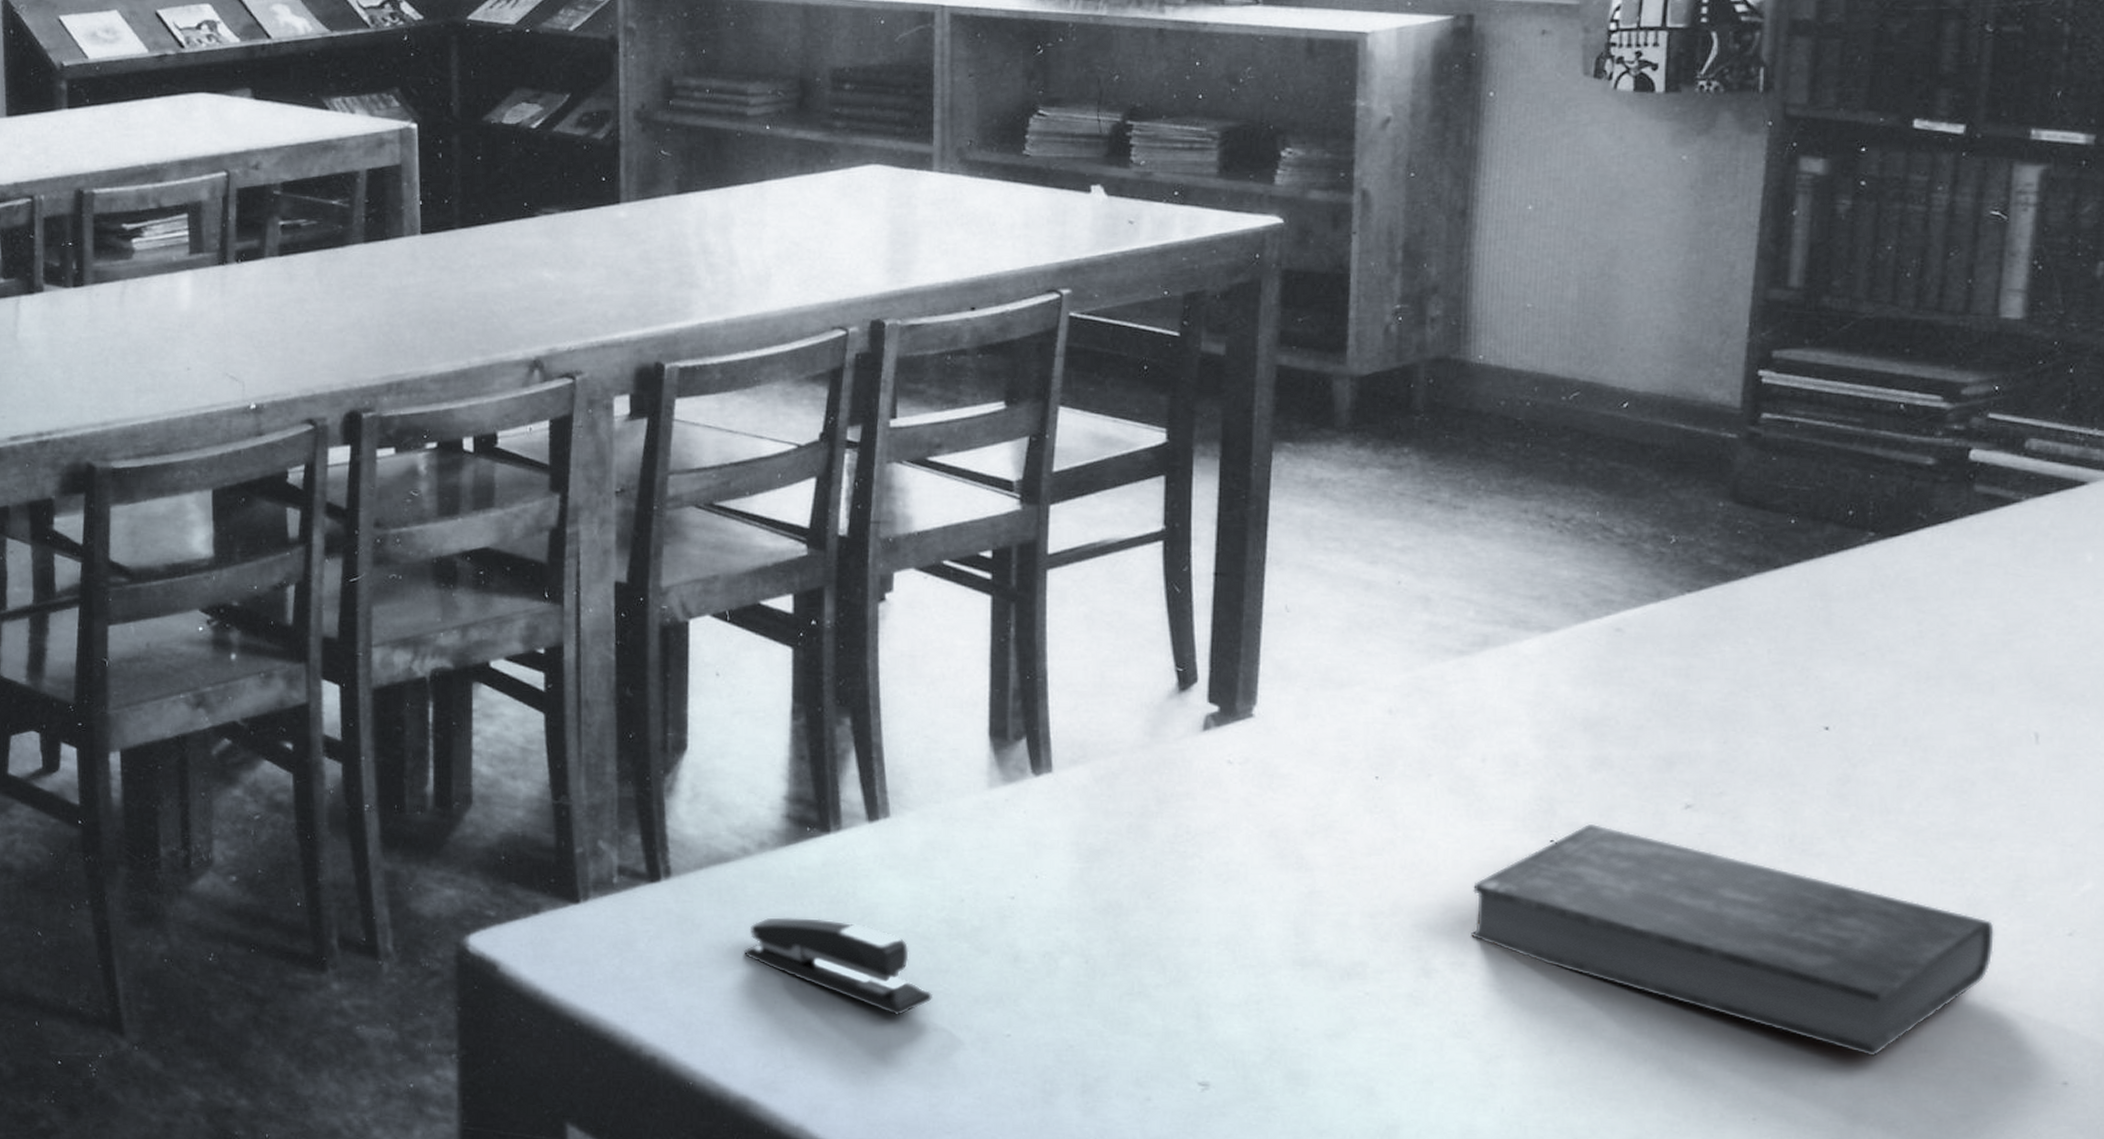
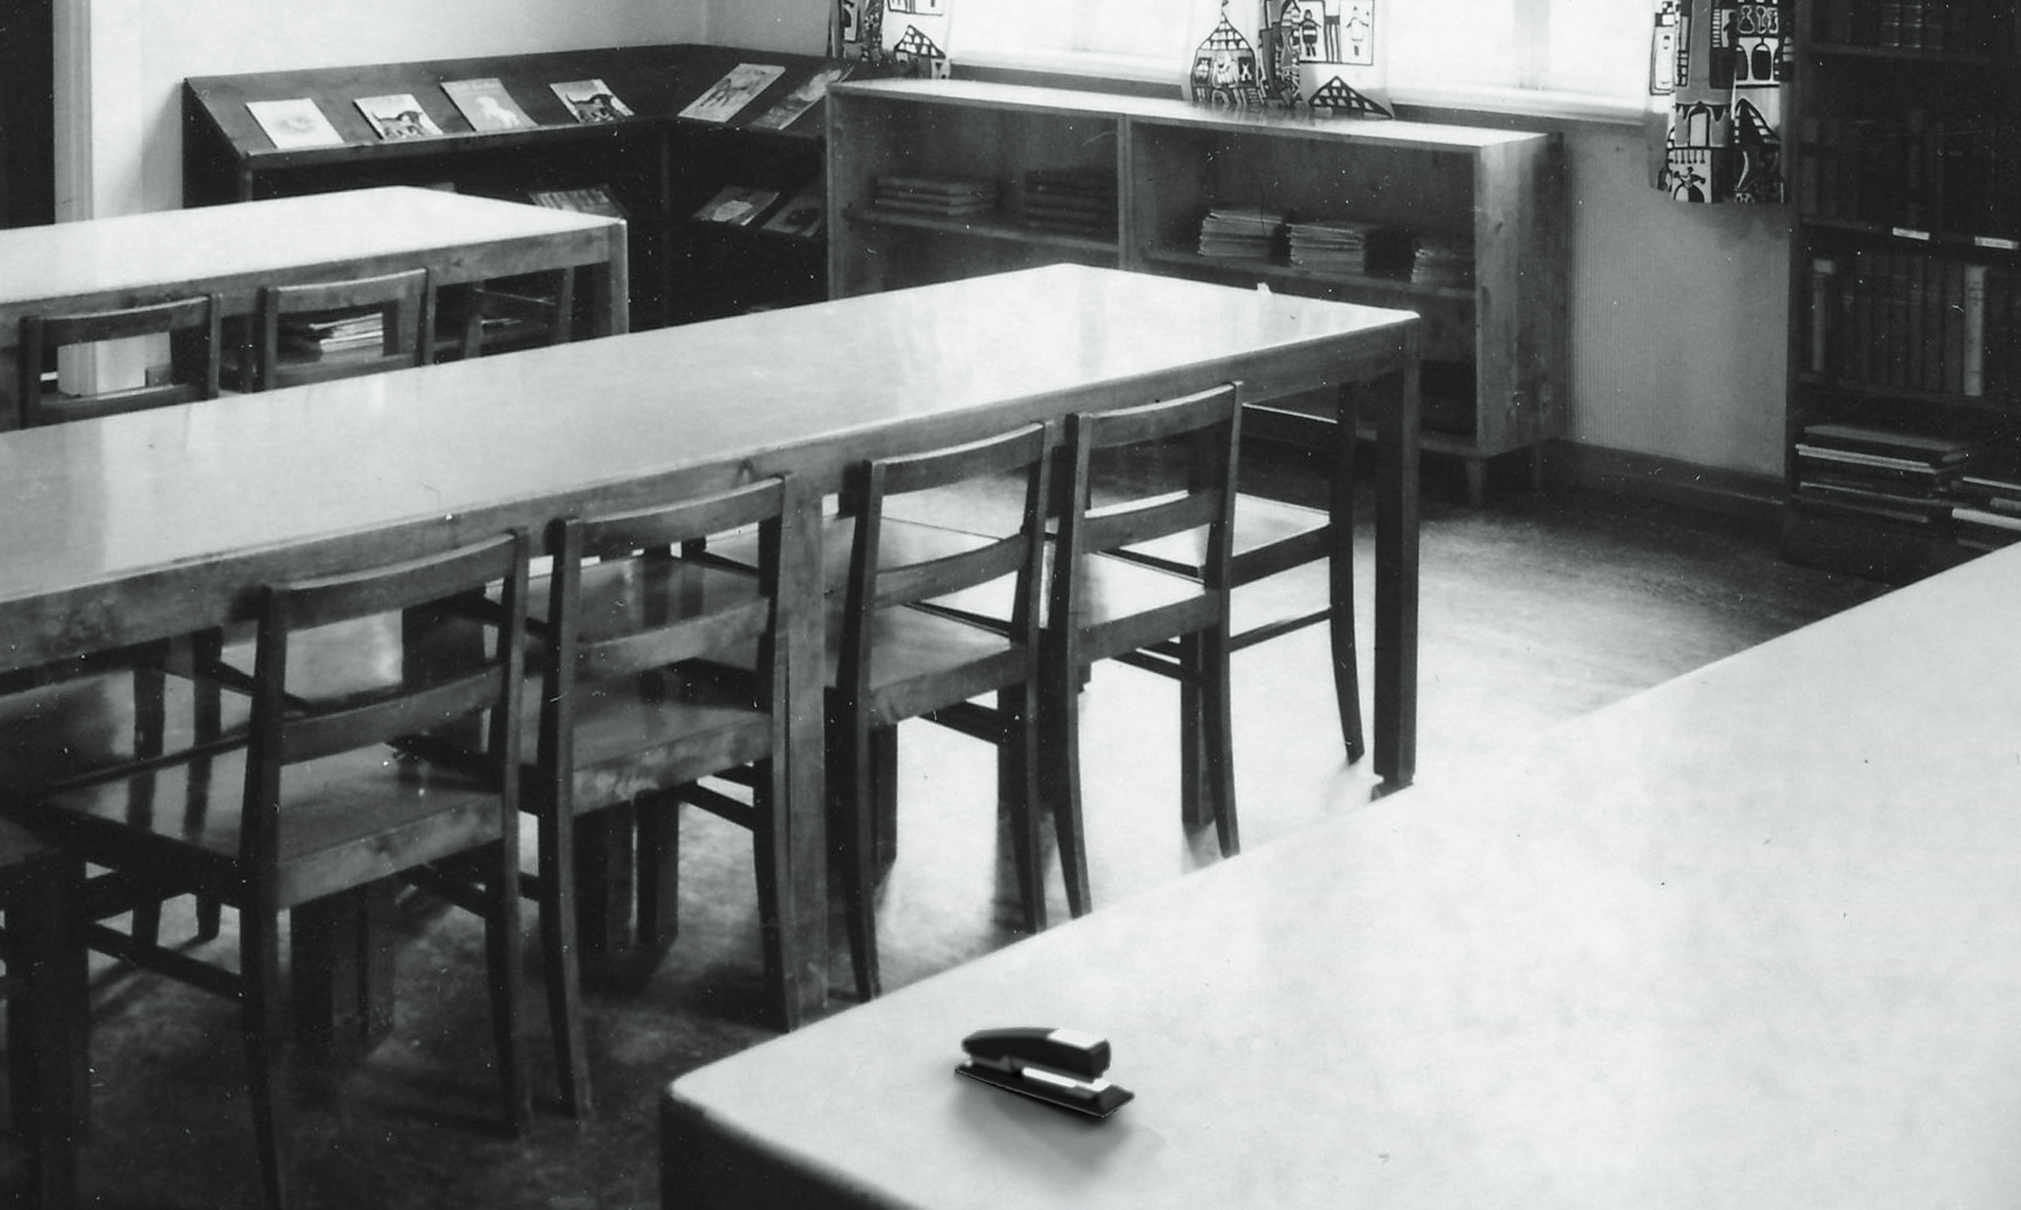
bible: present [1471,823,1994,1057] -> none [1602,864,2001,1061]

